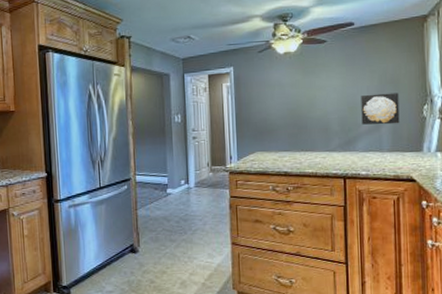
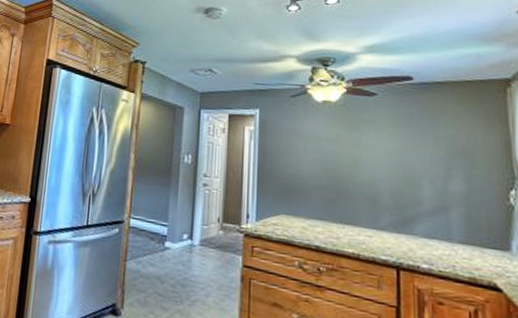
wall art: present [361,92,400,125] -> none [421,165,476,209]

